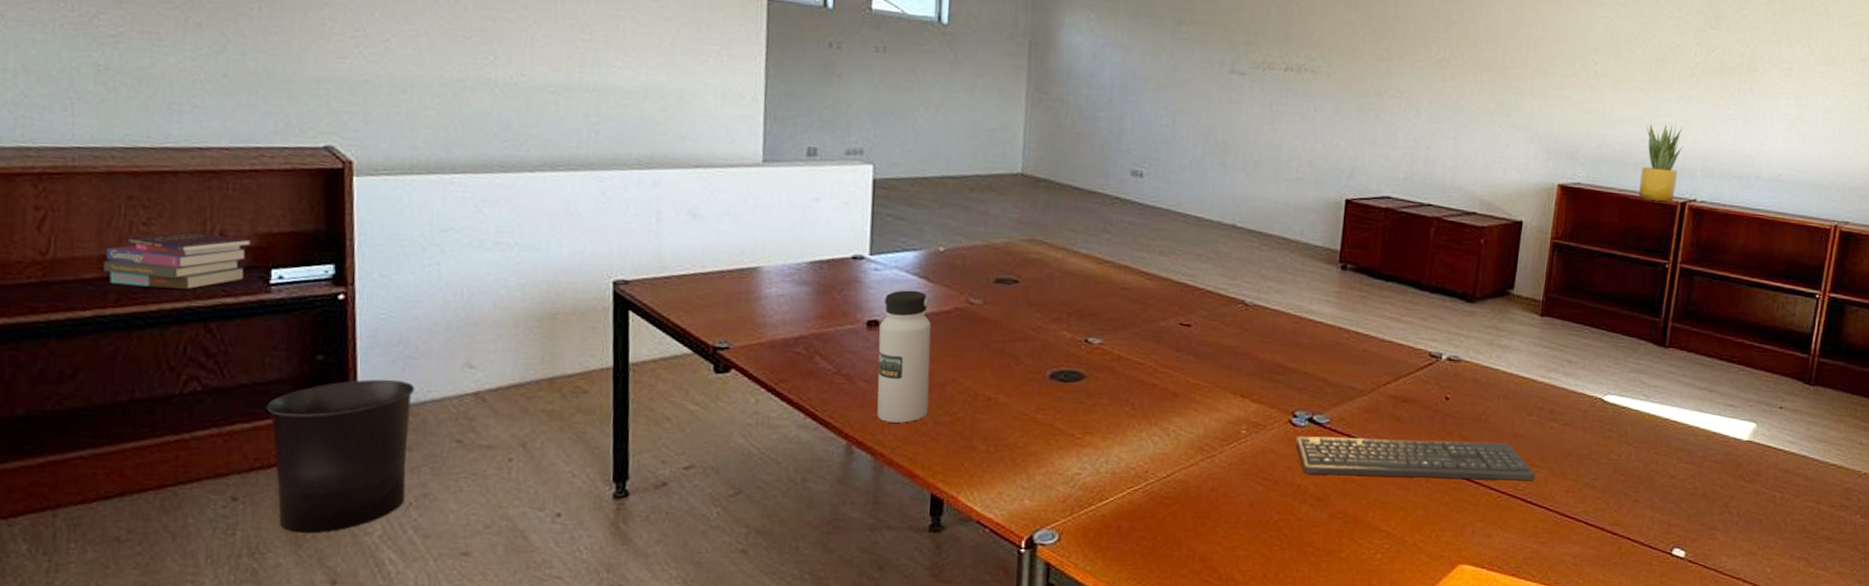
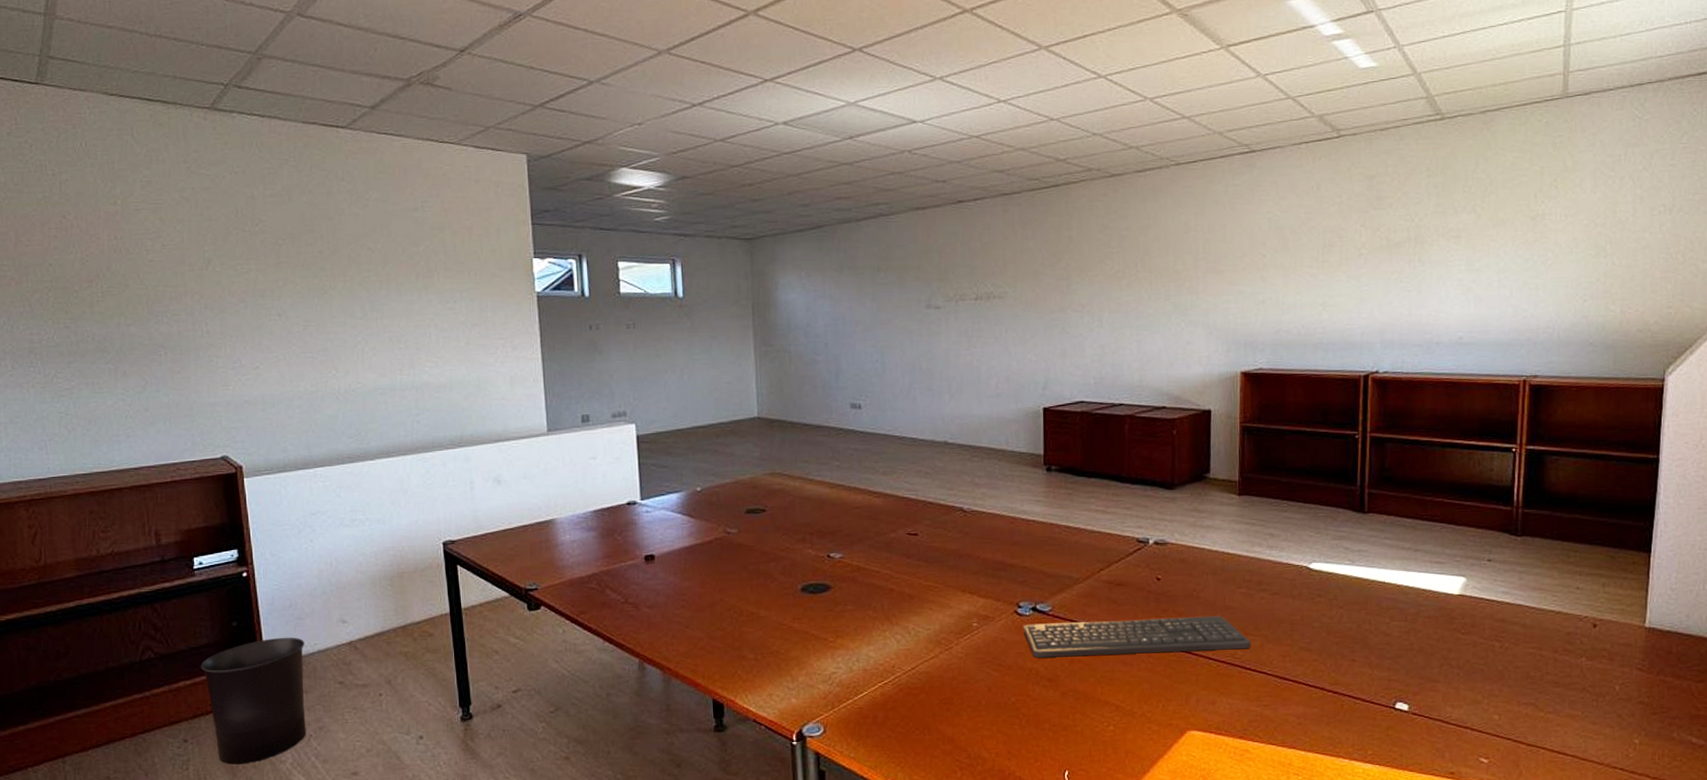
books: present [103,231,250,290] -> none [78,533,177,580]
water bottle: present [877,290,932,423] -> none [655,526,703,641]
planter: present [1638,124,1684,203] -> none [1319,302,1360,377]

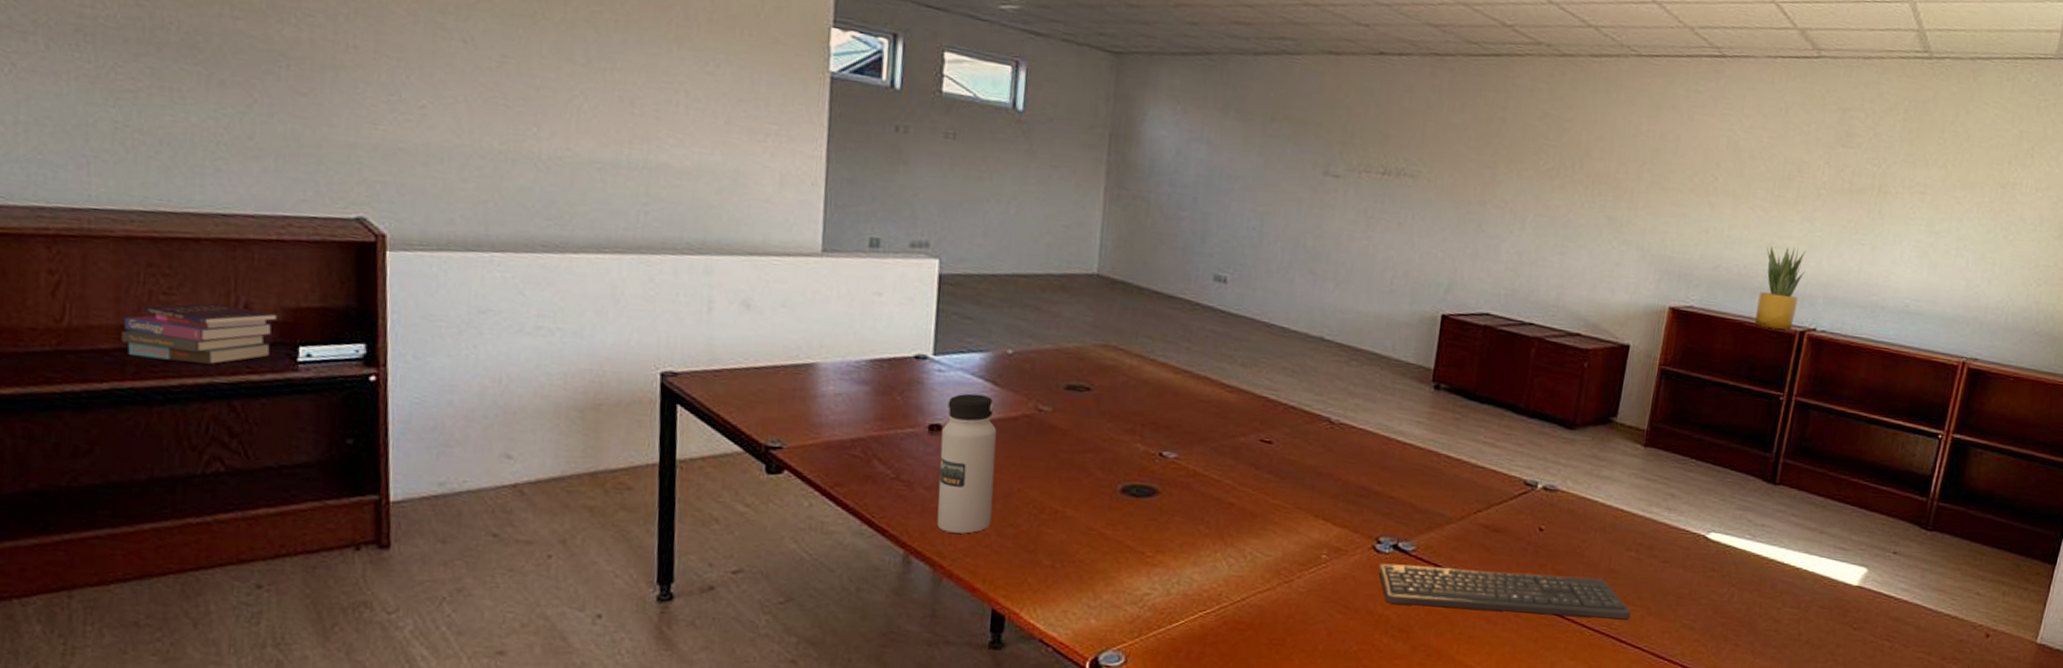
books: none [78,533,177,580] -> present [121,303,277,365]
waste bin: present [201,637,306,765] -> none [293,466,449,626]
water bottle: none [655,526,703,641] -> present [937,393,997,534]
planter: none [1319,302,1360,377] -> present [1755,246,1806,331]

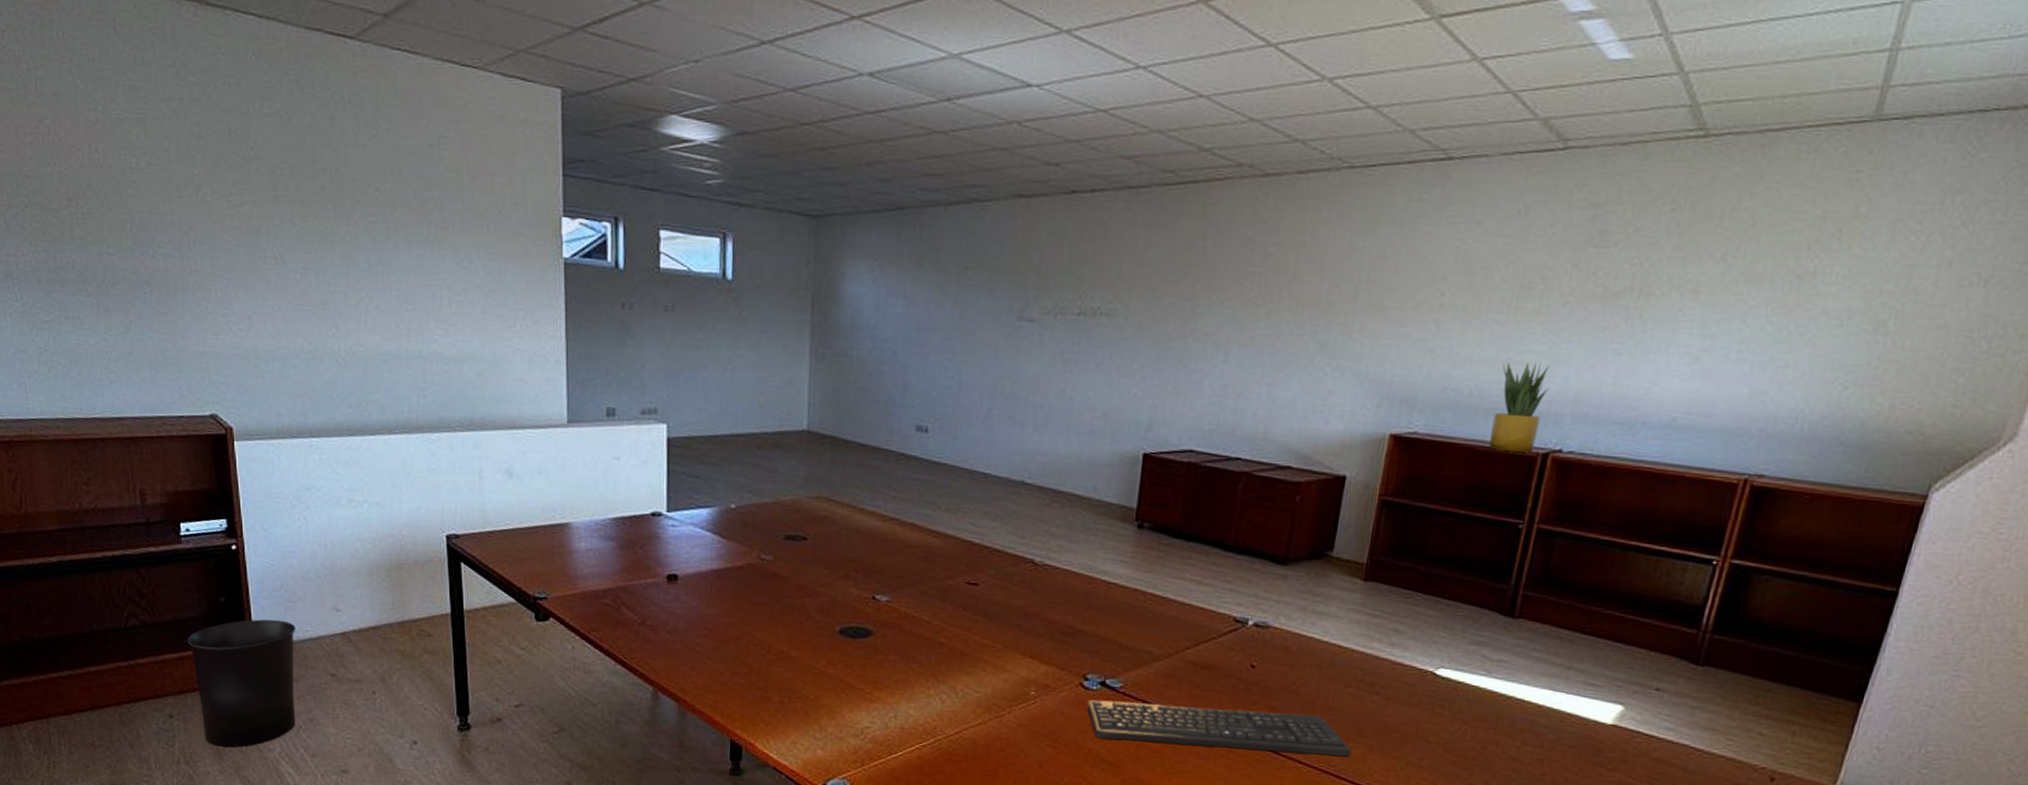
books: present [121,303,277,365] -> none [60,490,163,541]
waste bin: none [293,466,449,626] -> present [187,619,296,748]
water bottle: present [937,393,997,534] -> none [678,545,726,673]

